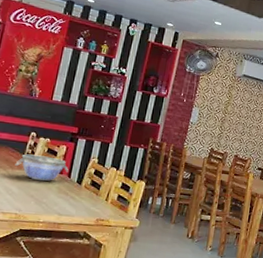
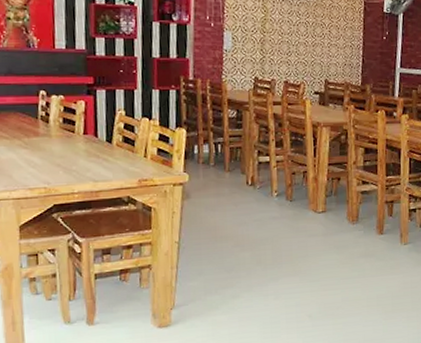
bowl: present [15,154,69,182] -> none [30,116,93,147]

